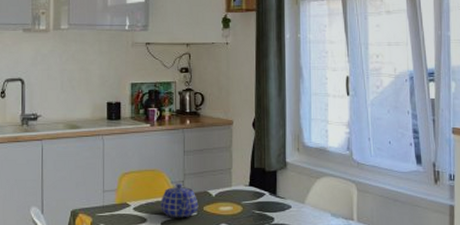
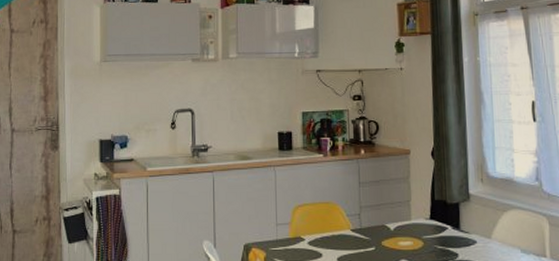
teapot: present [161,183,199,217] -> none [336,216,377,252]

